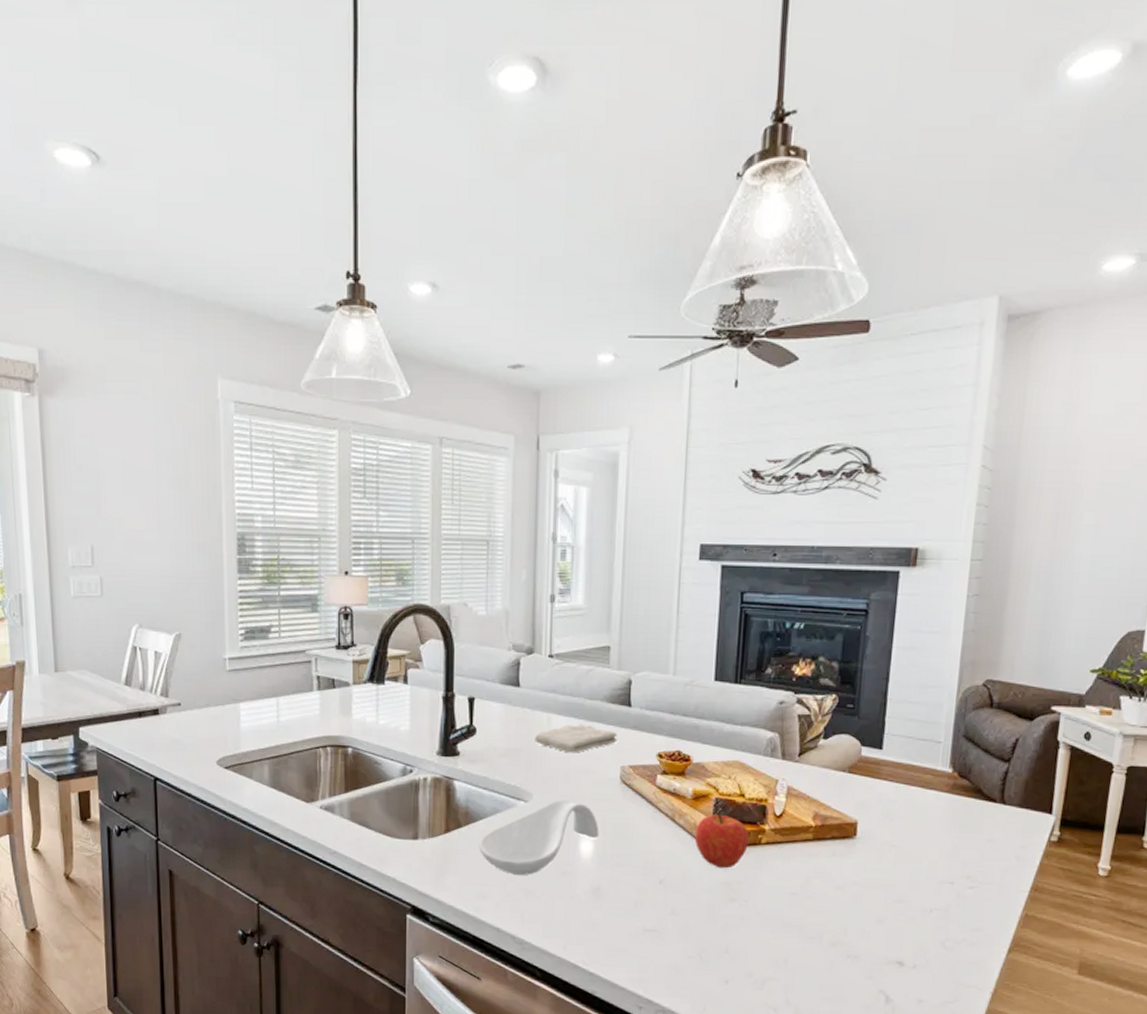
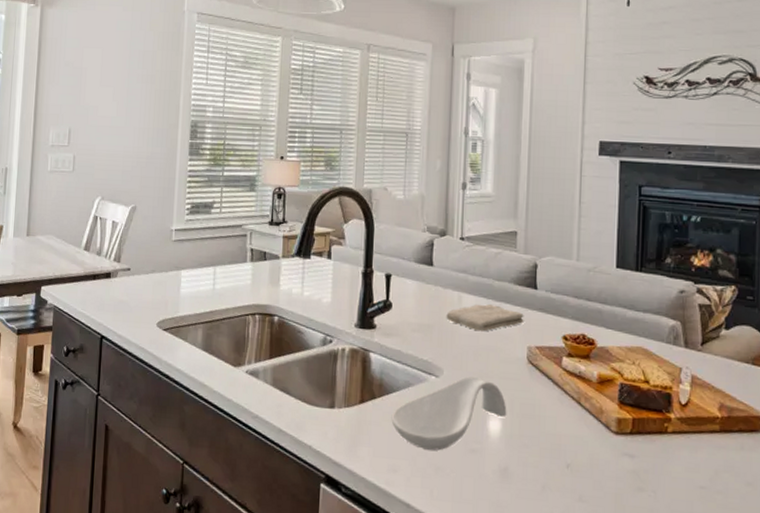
fruit: present [694,814,749,869] -> none [600,399,655,456]

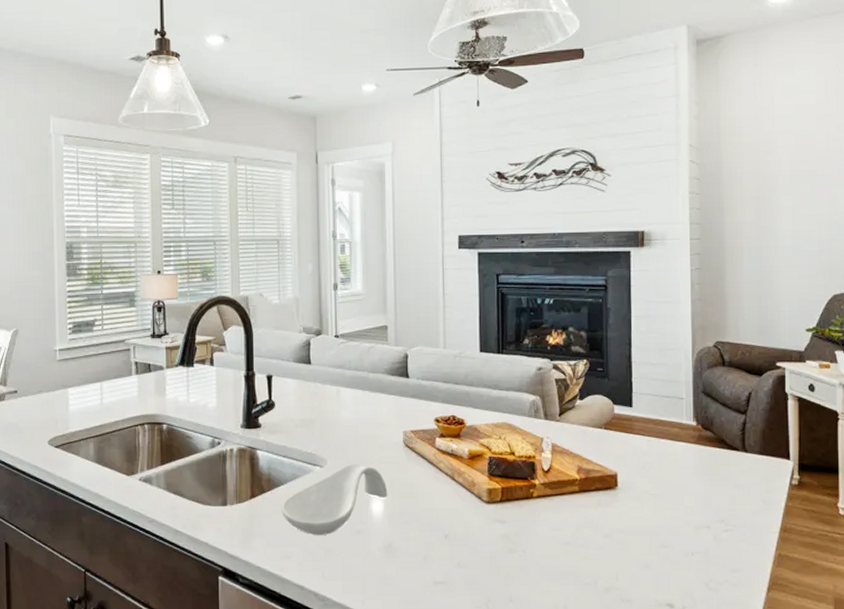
washcloth: present [446,304,524,332] -> none [326,396,399,421]

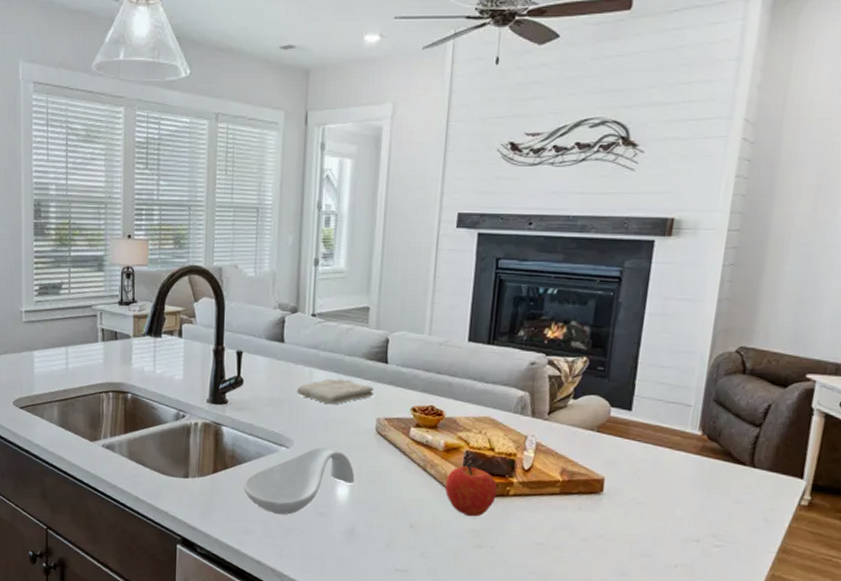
washcloth: none [326,396,399,421] -> present [297,378,374,405]
fruit: none [473,471,522,522] -> present [445,466,497,517]

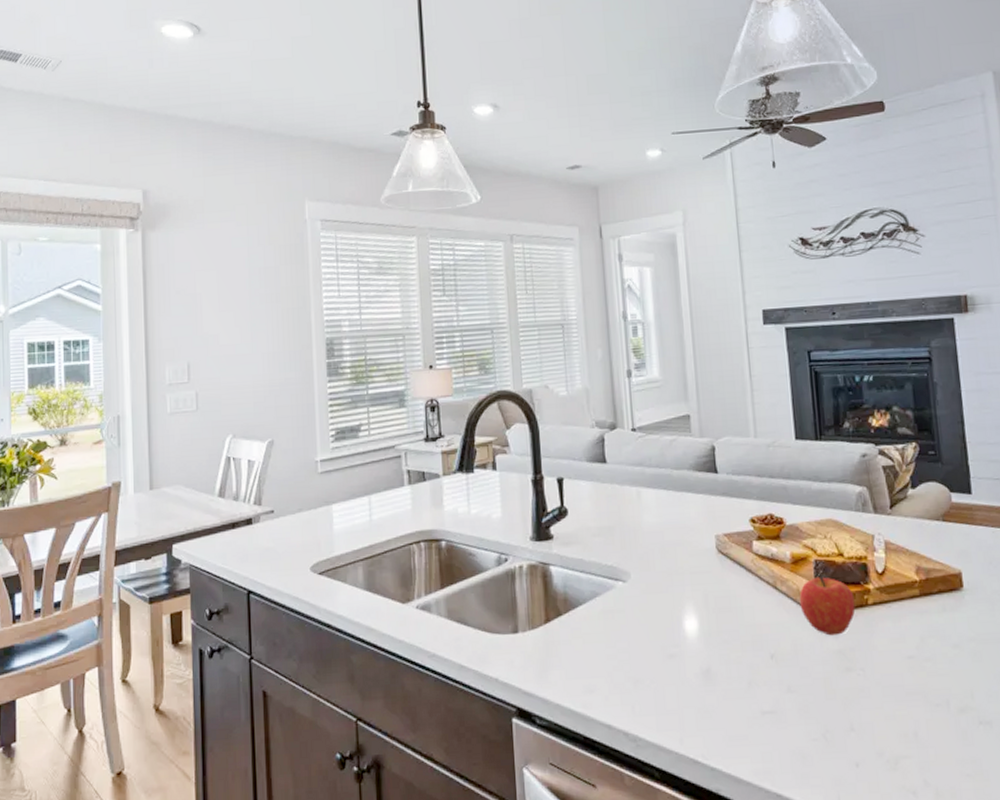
spoon rest: present [243,446,355,514] -> none [580,575,703,663]
washcloth: present [297,378,374,405] -> none [626,496,708,526]

